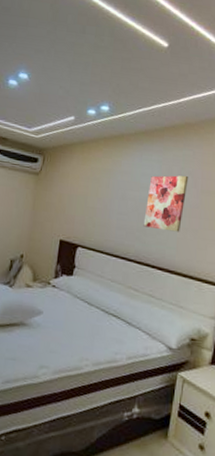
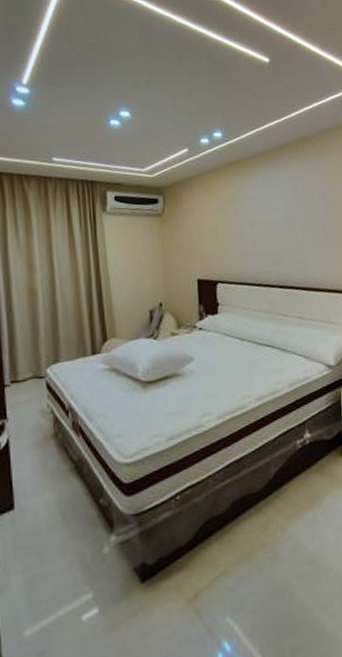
wall art: present [143,175,189,232] -> none [277,190,317,250]

